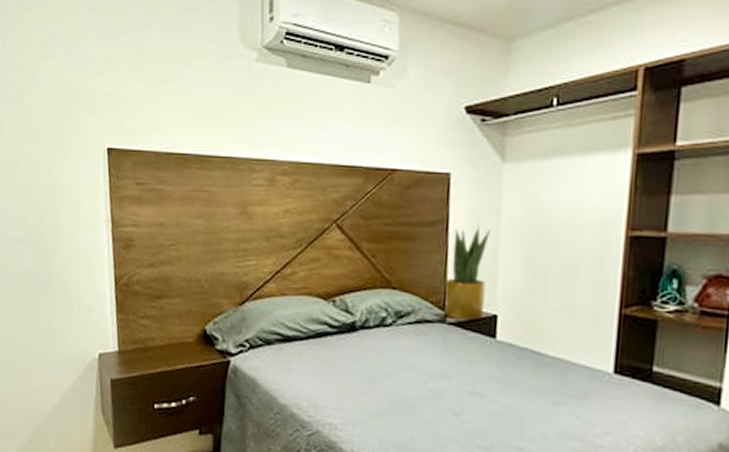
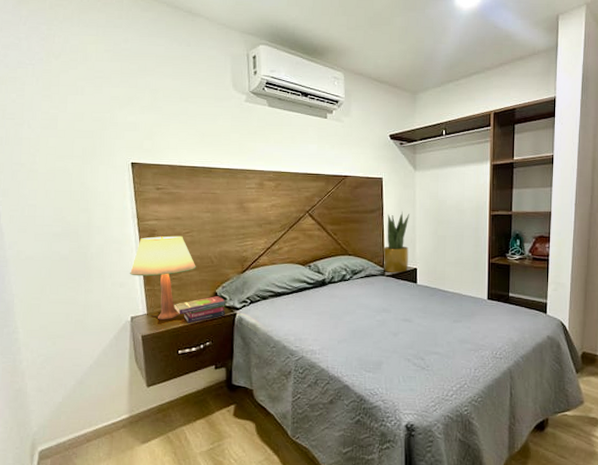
table lamp: none [99,244,182,362] -> present [129,233,197,320]
books: none [151,333,218,369] -> present [174,295,226,323]

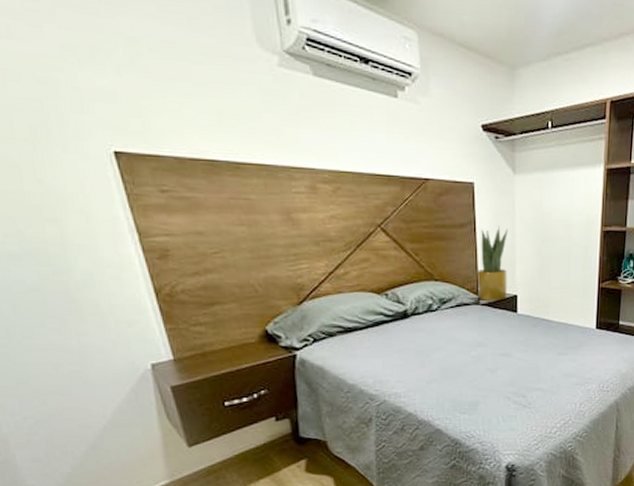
table lamp: present [129,233,197,320] -> none [138,253,236,366]
books: present [174,295,226,323] -> none [210,333,282,369]

